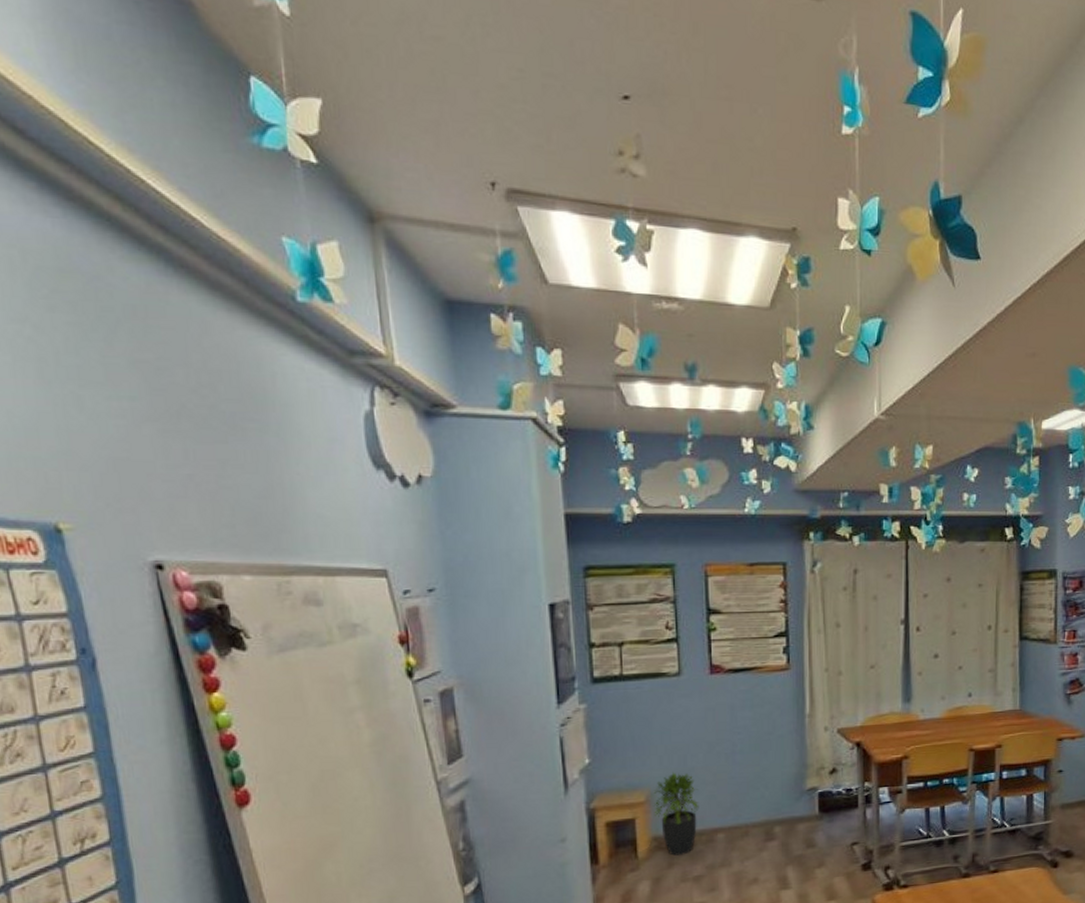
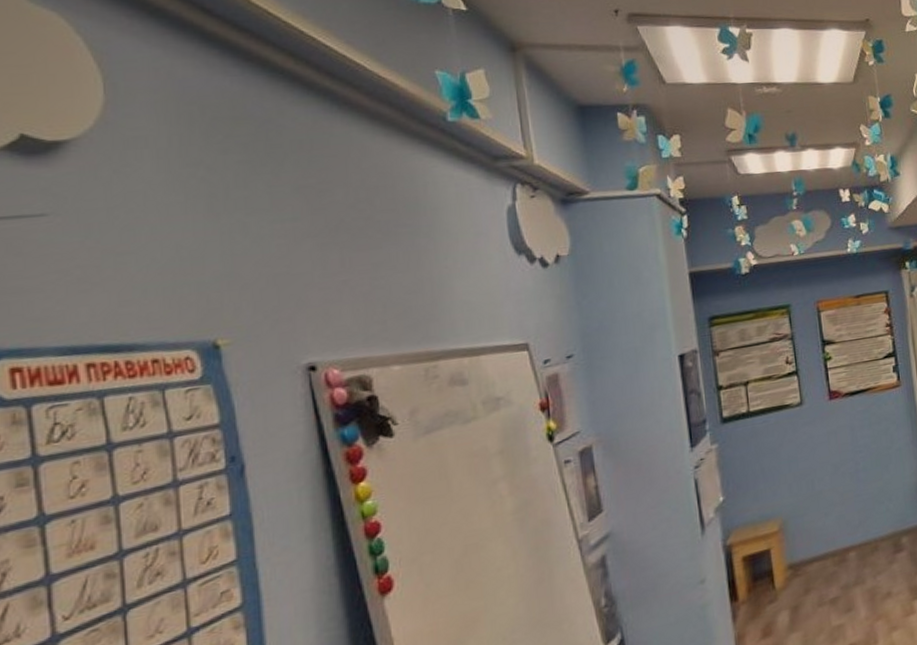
potted plant: present [653,772,699,856] -> none [785,497,830,581]

